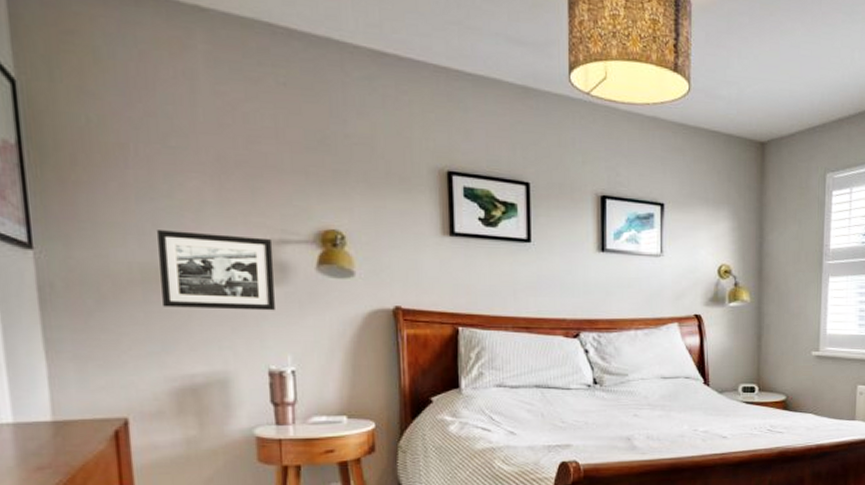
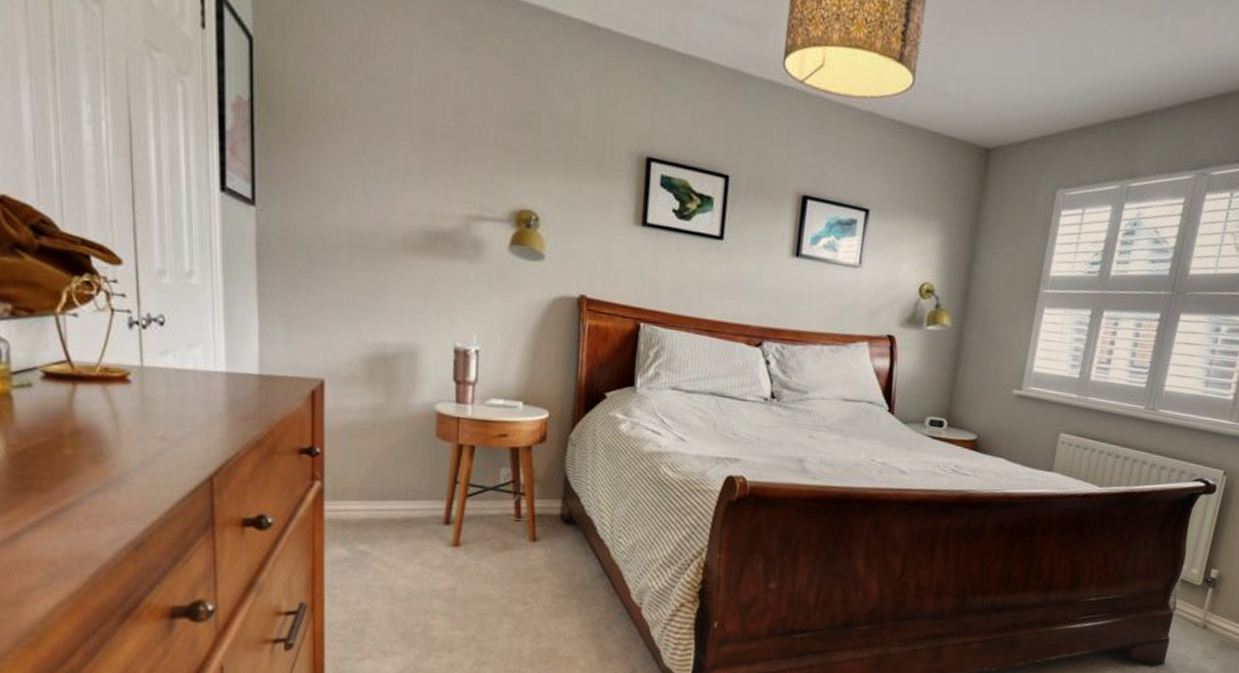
picture frame: present [157,230,275,311] -> none [365,196,469,288]

